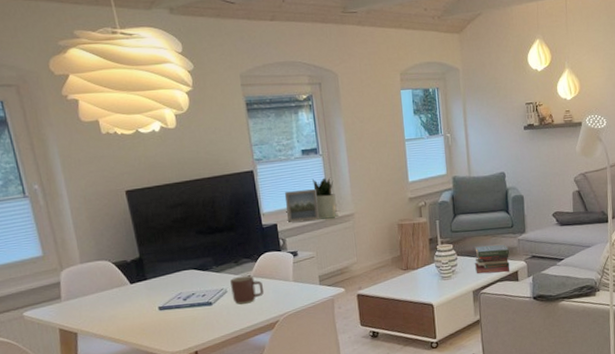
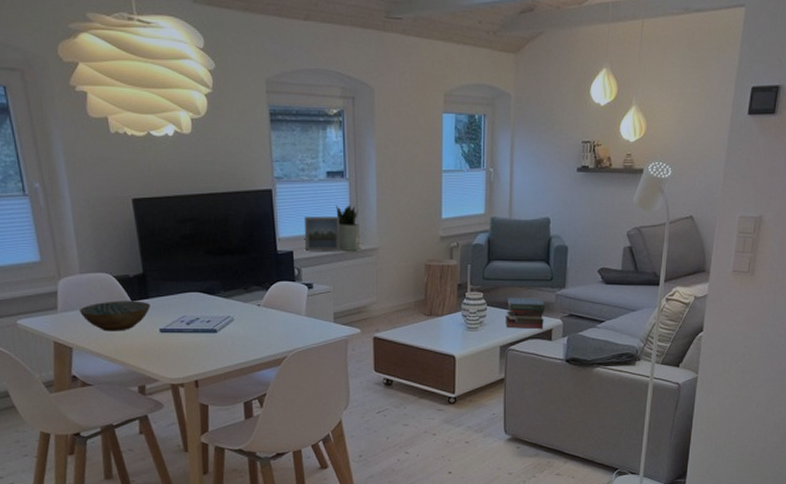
bowl: none [81,283,149,315] -> present [78,301,151,332]
mug: present [230,275,264,305] -> none [238,304,273,335]

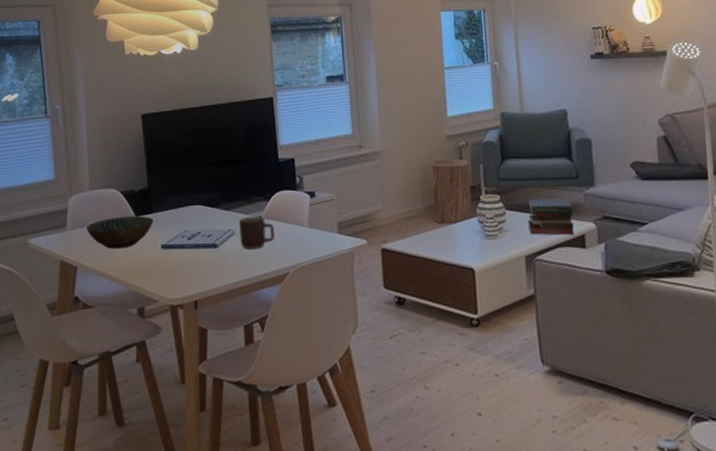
mug: none [238,304,273,335] -> present [239,216,274,249]
picture frame: present [304,217,341,252] -> none [304,121,343,159]
planter: present [336,204,361,251] -> none [337,108,364,156]

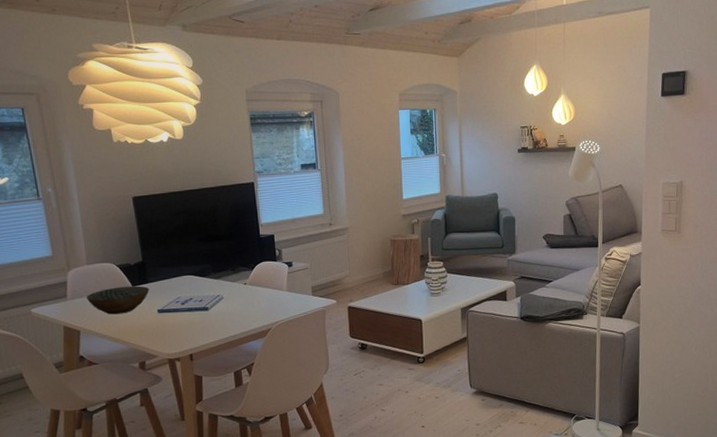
mug: present [239,216,274,249] -> none [227,283,258,311]
books: present [527,199,575,236] -> none [463,264,499,292]

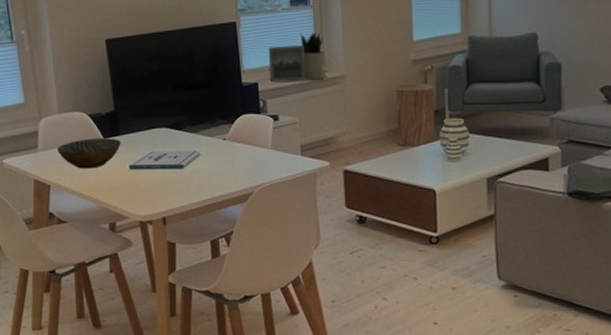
picture frame: none [282,203,316,235] -> present [268,45,306,83]
planter: none [310,192,333,232] -> present [300,32,327,80]

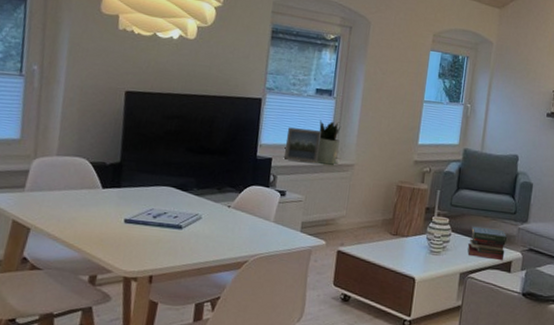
bowl: present [56,138,121,169] -> none [46,186,121,217]
books: none [490,123,538,159] -> present [467,226,507,261]

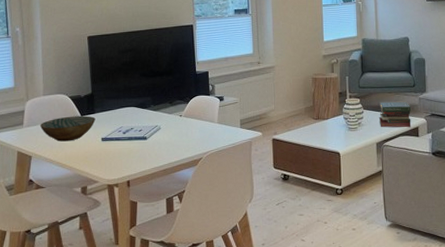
bowl: none [46,186,121,217] -> present [39,115,96,142]
picture frame: present [284,127,322,164] -> none [217,43,246,72]
planter: present [317,120,342,165] -> none [242,34,261,70]

